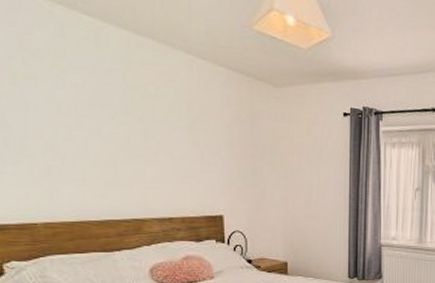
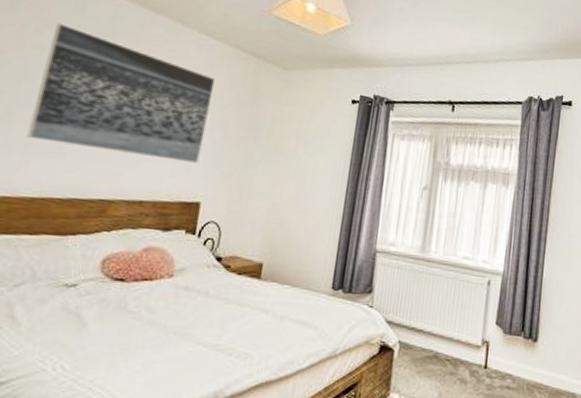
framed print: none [40,51,214,181] -> present [26,23,216,163]

